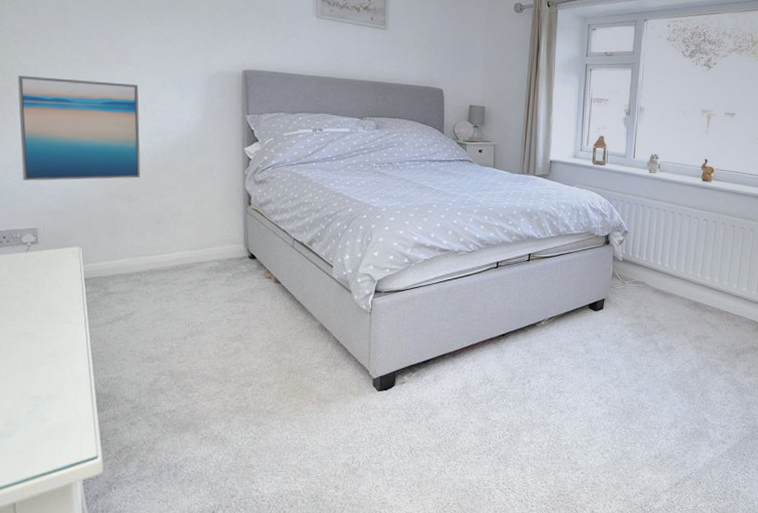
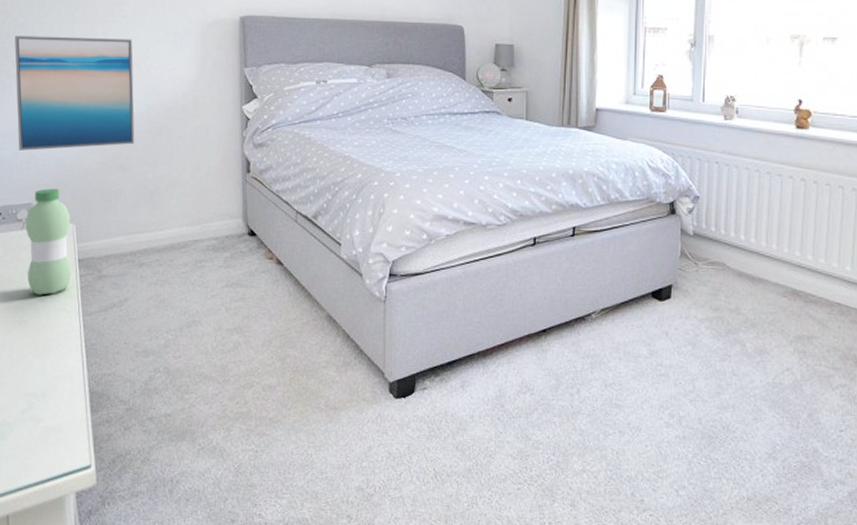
water bottle: none [31,215,78,310] -> present [26,188,72,295]

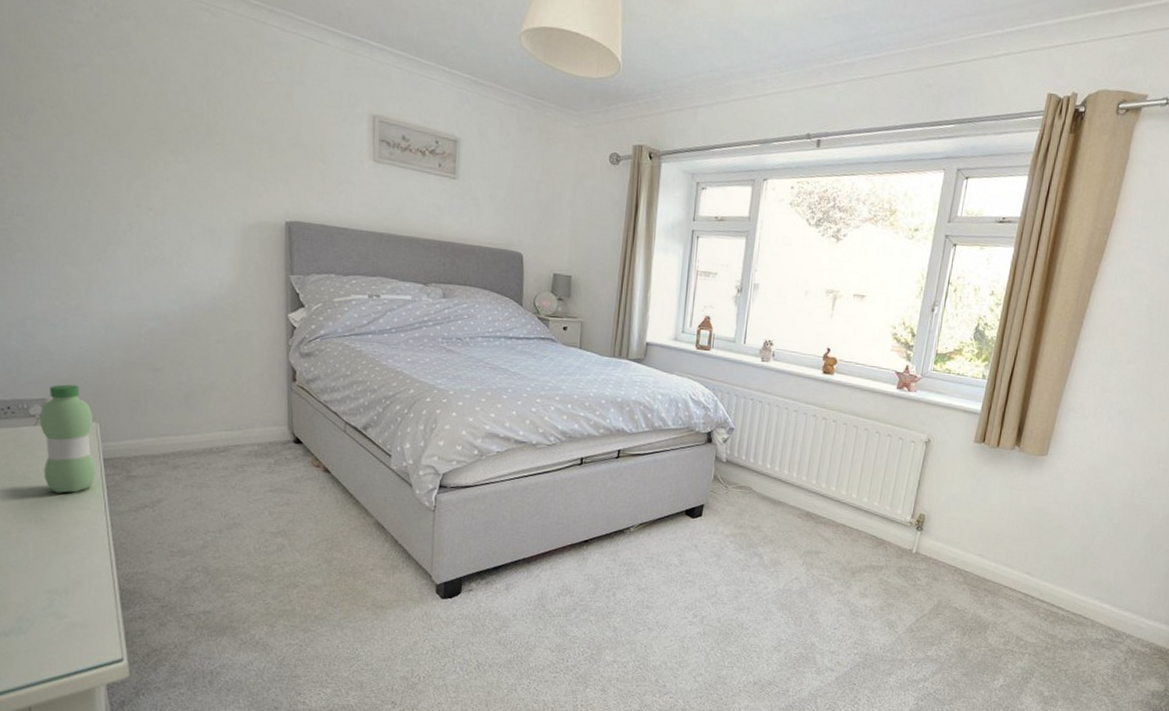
wall art: present [15,36,135,151] -> none [19,217,167,345]

